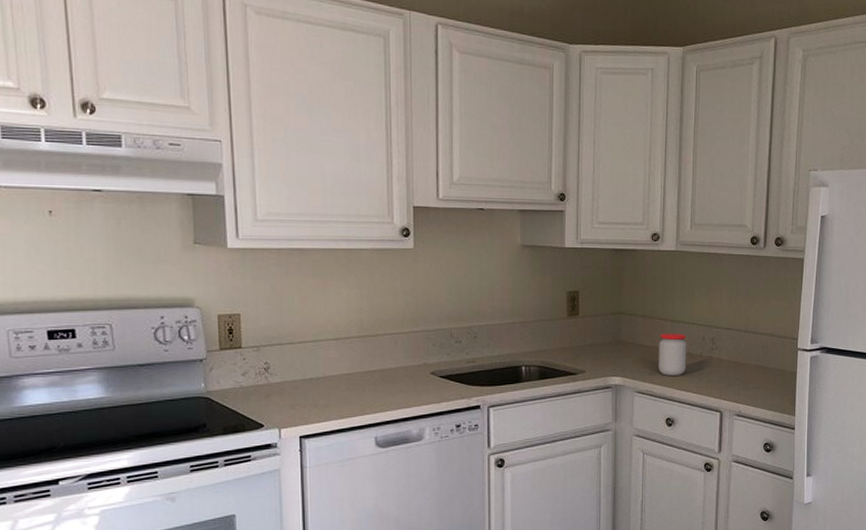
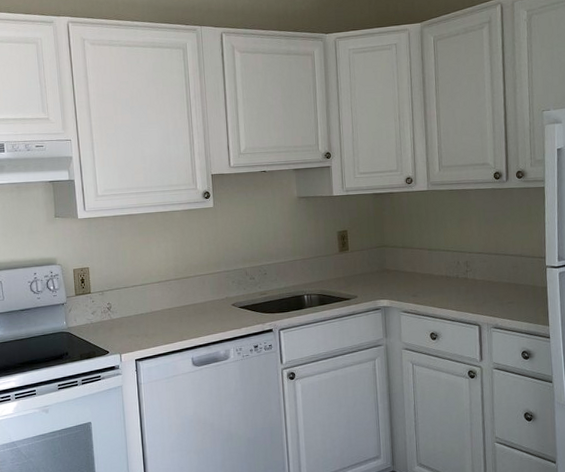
jar: present [658,333,687,376] -> none [418,259,445,296]

